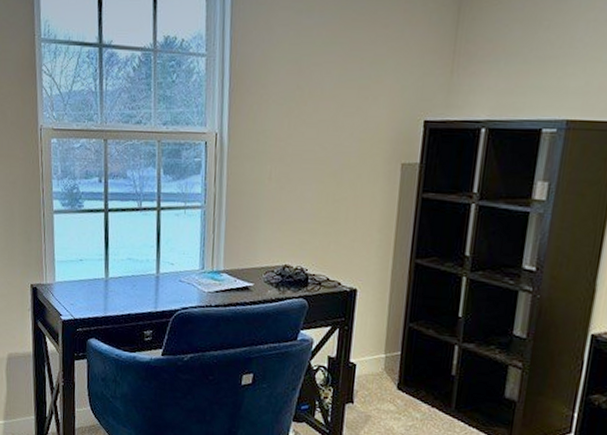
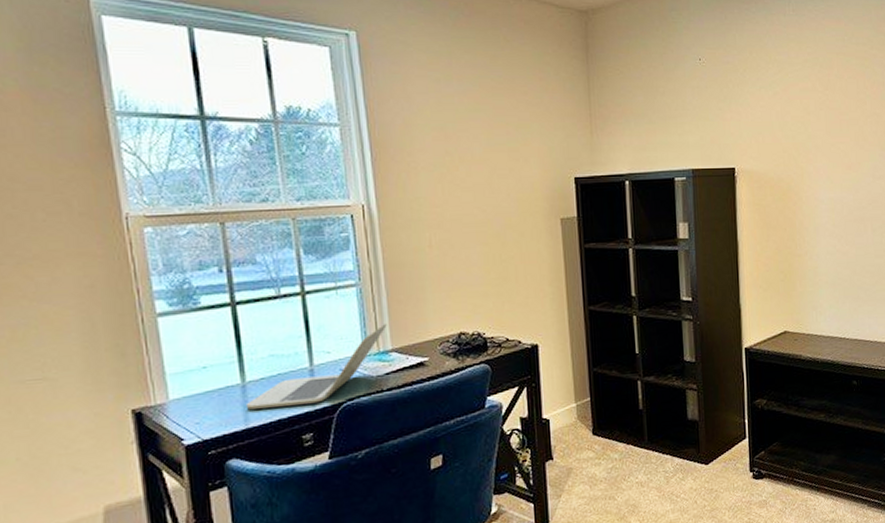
laptop: none [106,246,222,306] -> present [245,324,387,410]

